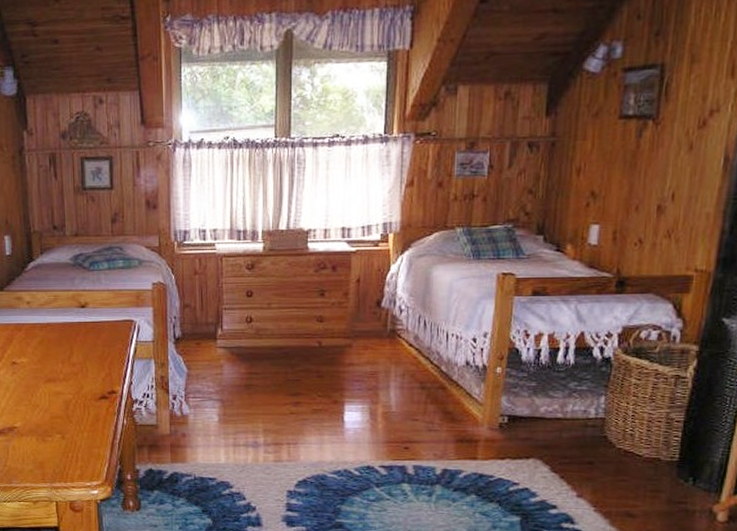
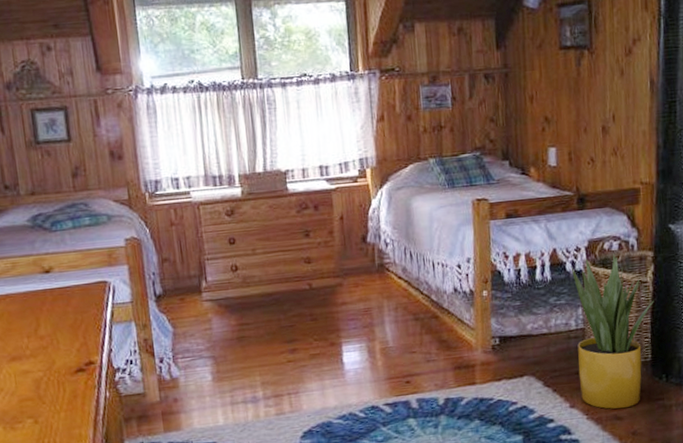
planter: none [590,344,692,507] -> present [570,254,654,410]

